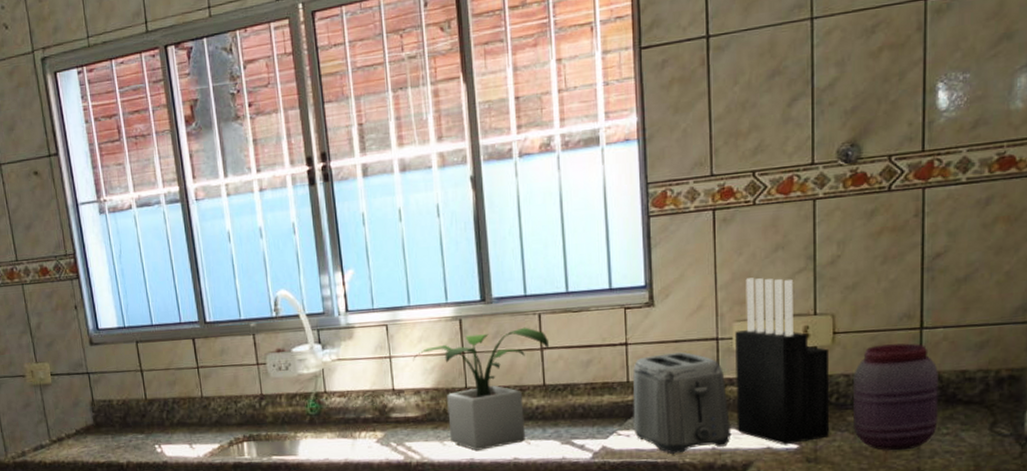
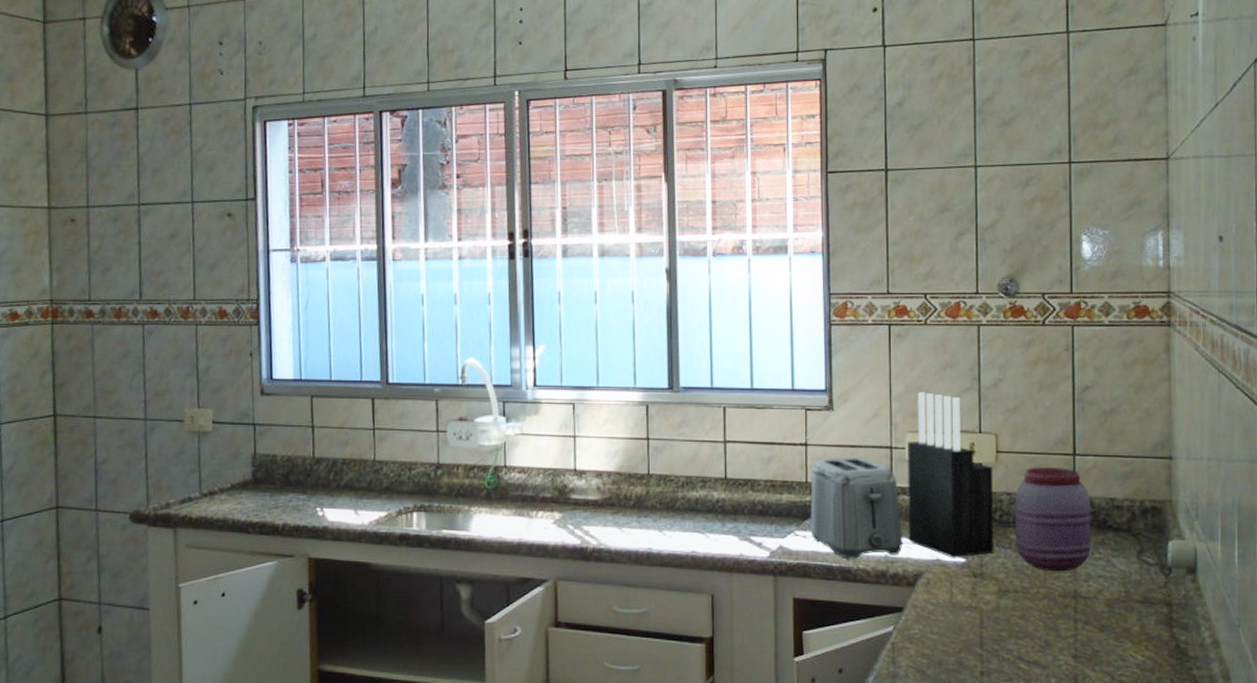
potted plant: present [413,327,550,451] -> none [597,419,733,540]

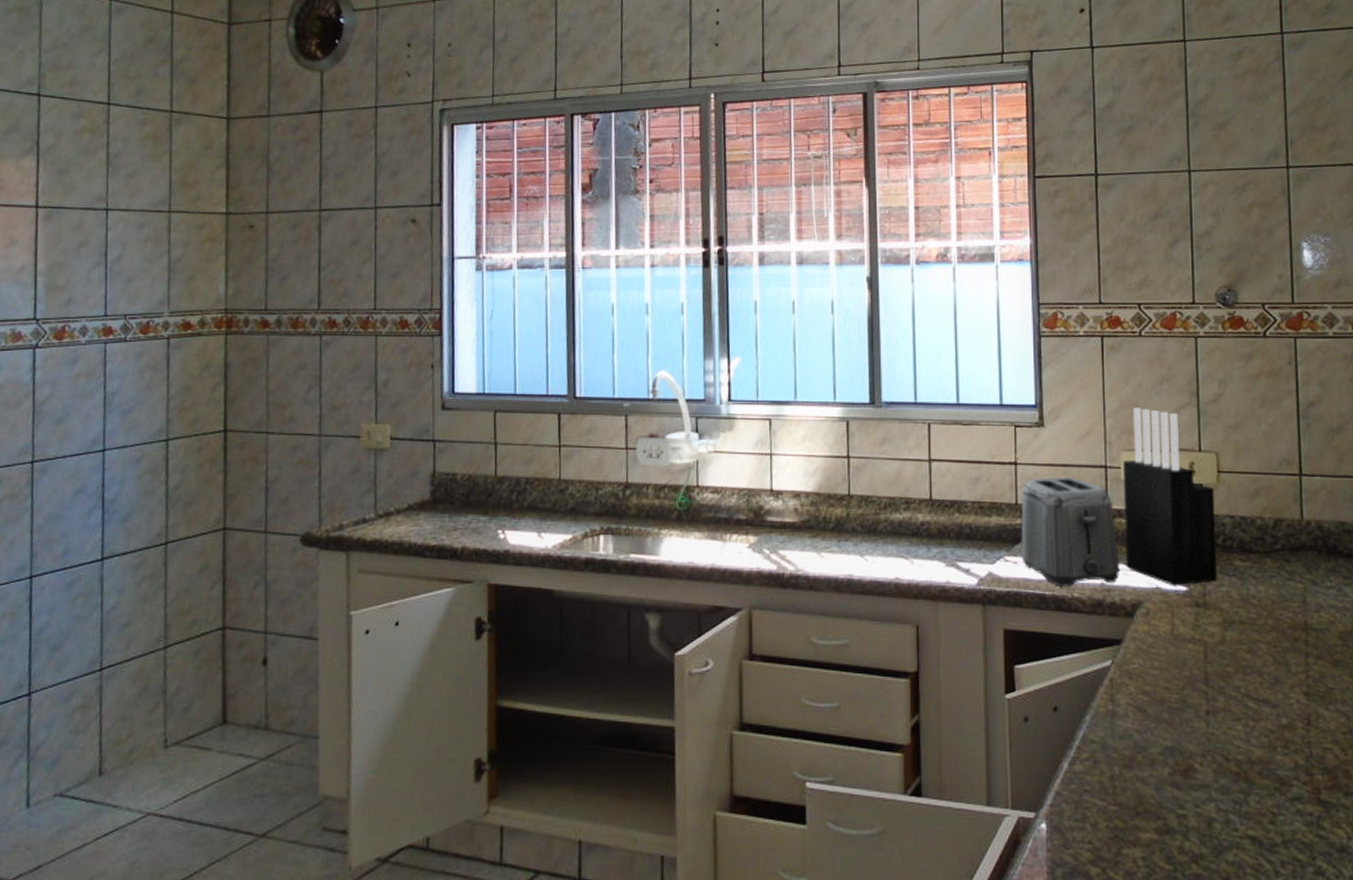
jar: present [1015,467,1091,572] -> none [1238,488,1321,602]

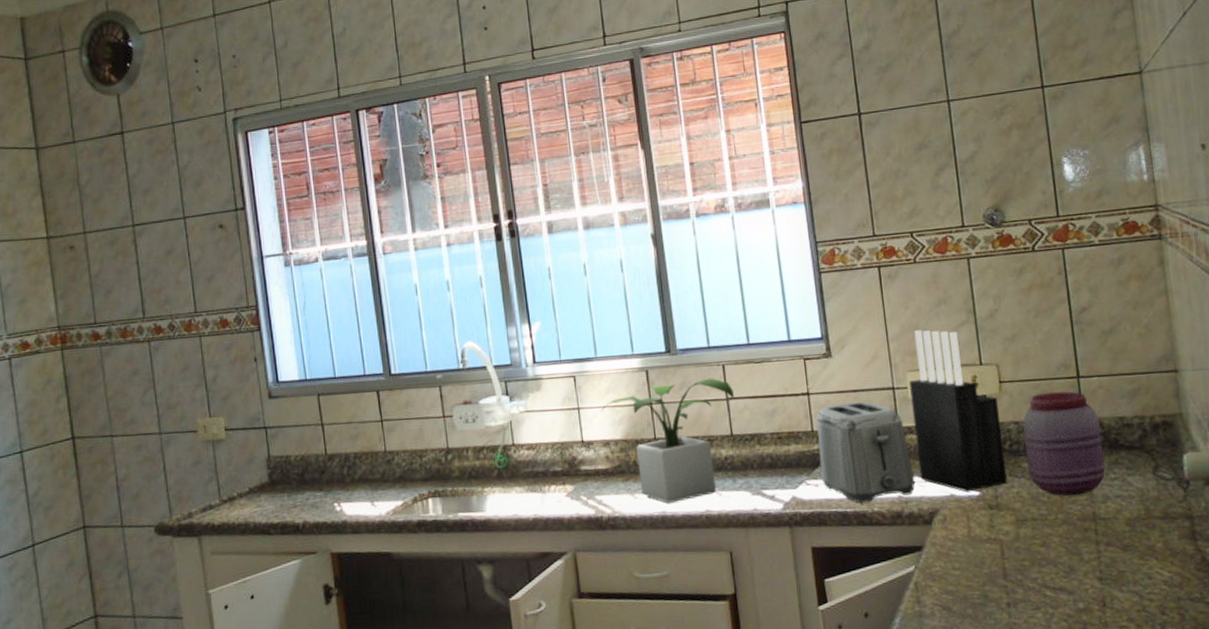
potted plant: none [795,436,938,566] -> present [601,377,735,503]
jar: none [1238,488,1321,602] -> present [1022,391,1106,496]

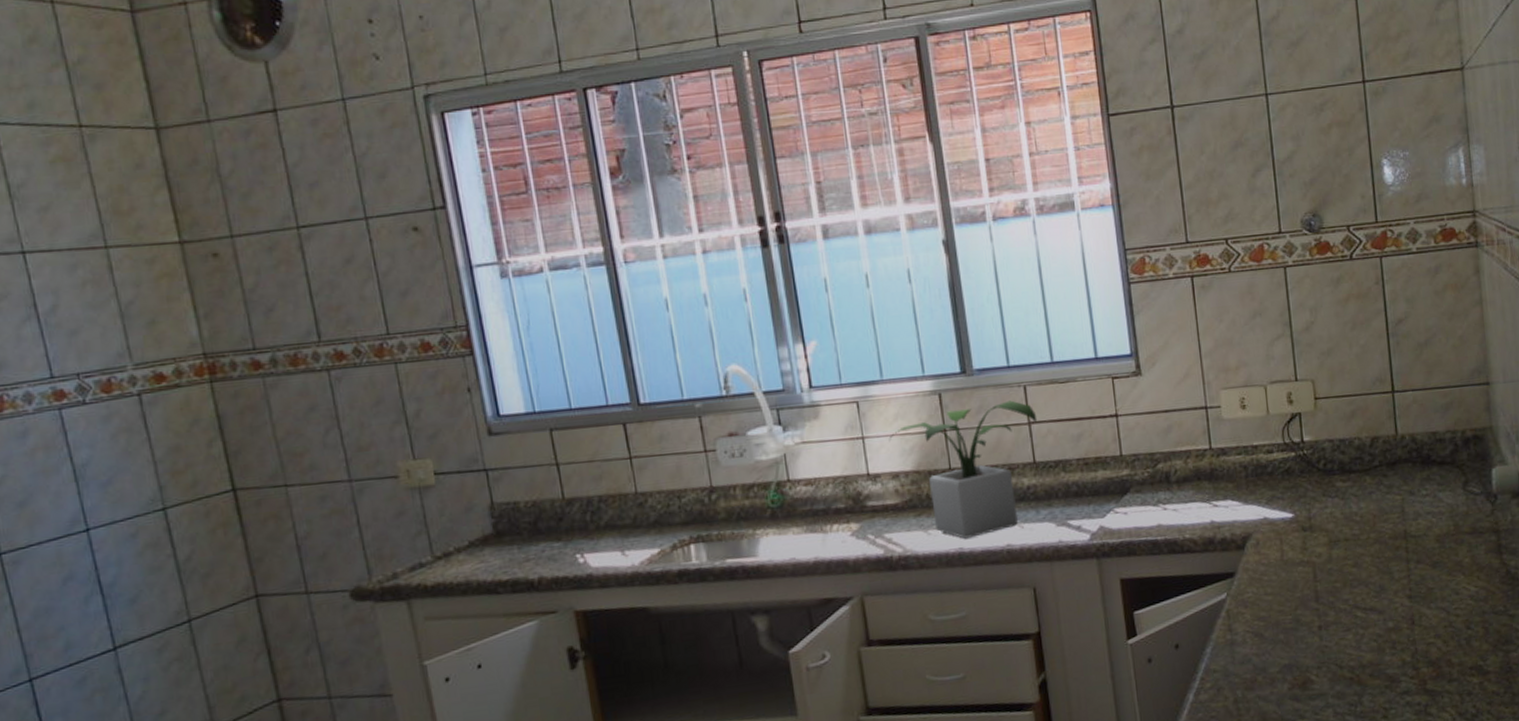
toaster: present [816,401,916,503] -> none [1125,422,1228,530]
knife block: present [909,330,1008,492] -> none [1223,344,1322,515]
jar: present [1022,391,1106,496] -> none [1337,406,1417,515]

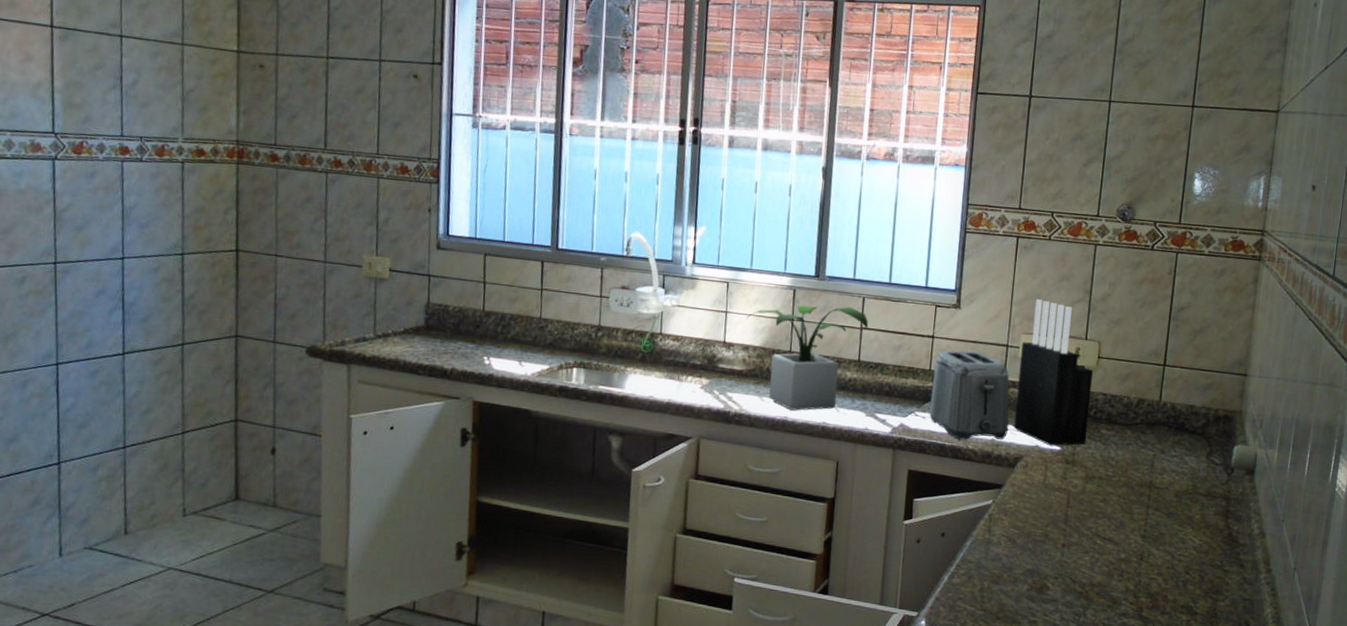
toaster: none [1125,422,1228,530] -> present [929,350,1009,440]
knife block: none [1223,344,1322,515] -> present [1013,299,1094,446]

